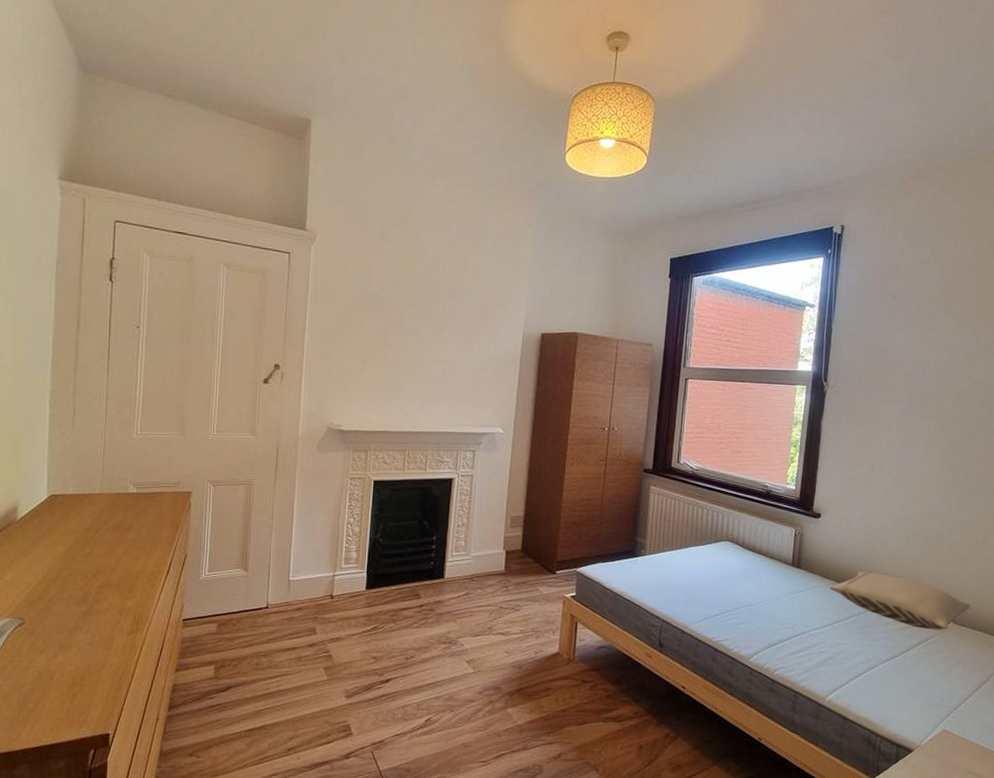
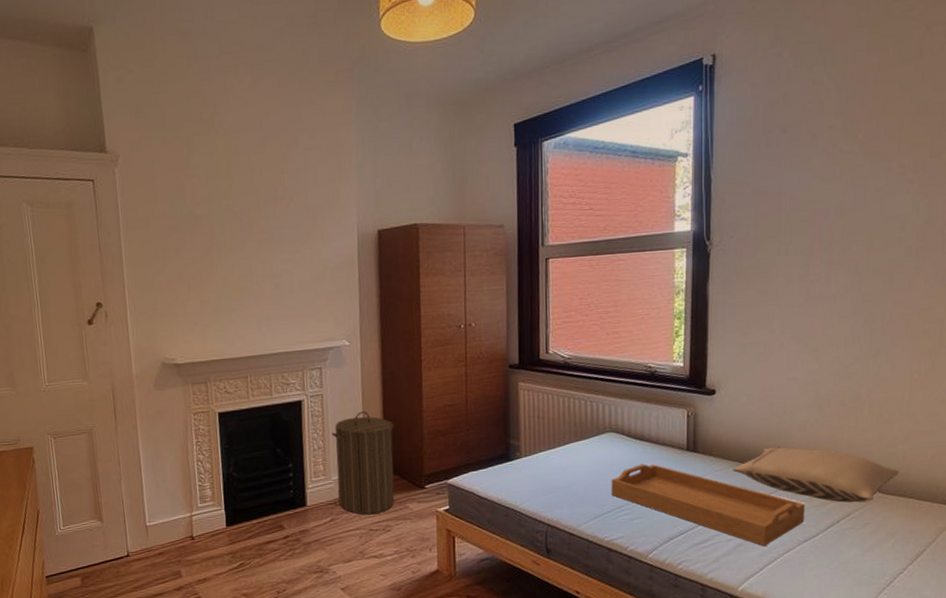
laundry hamper: none [474,495,535,593] -> present [332,411,395,515]
serving tray: none [722,573,890,662] -> present [611,464,805,547]

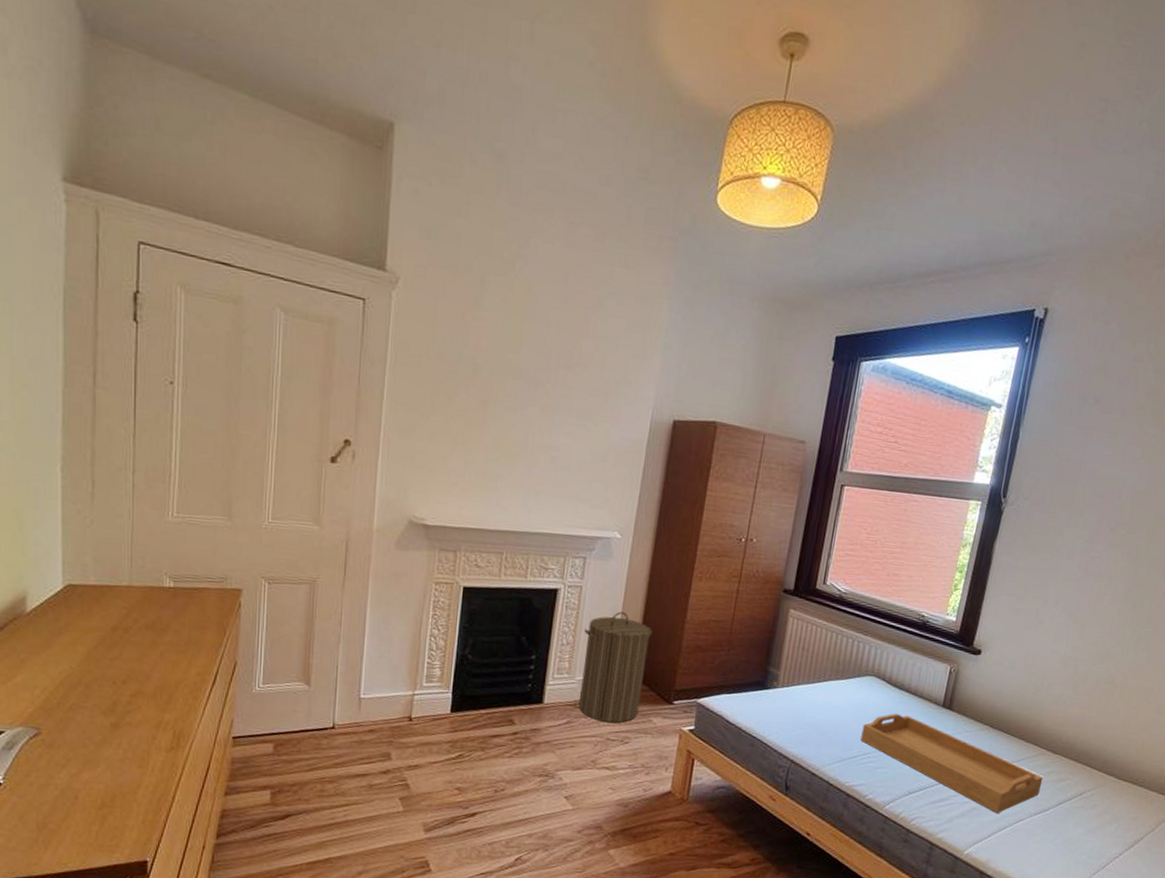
pillow: present [733,446,900,503] -> none [982,716,1136,784]

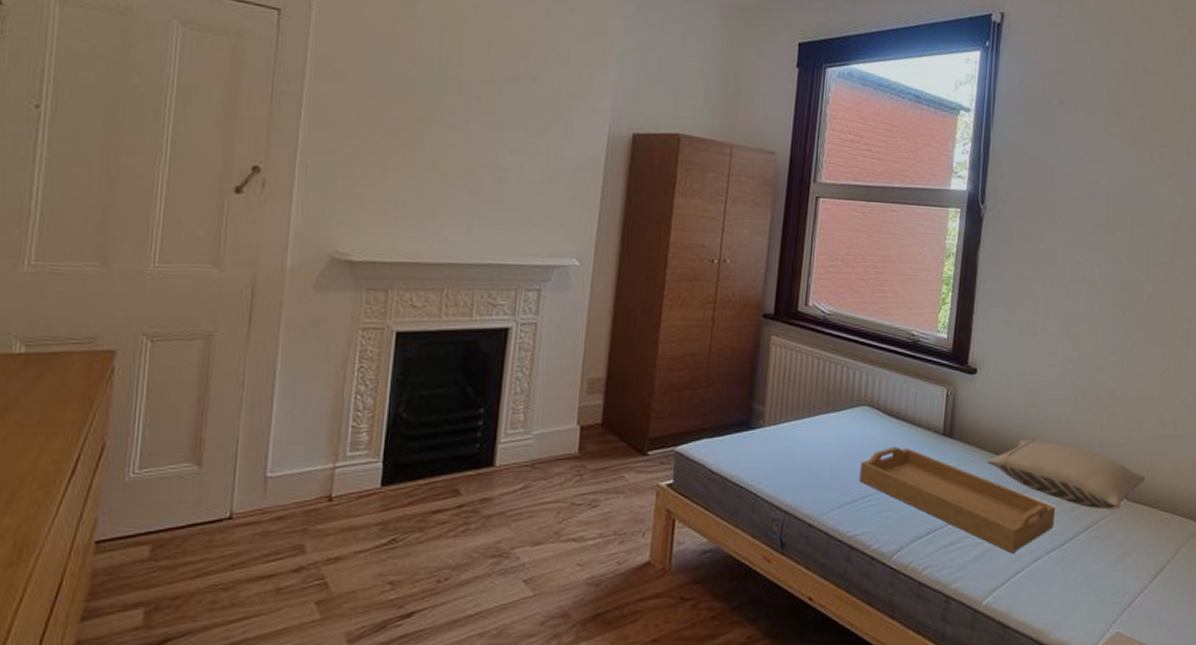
laundry hamper: present [578,611,653,723] -> none [536,350,620,484]
pillow: none [982,716,1136,784] -> present [987,439,1146,510]

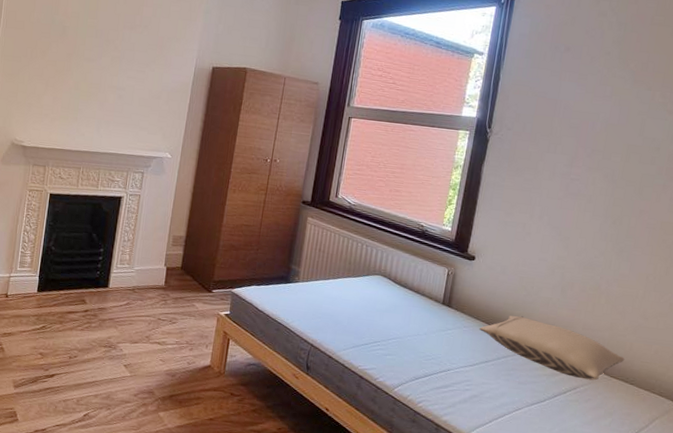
serving tray: present [859,446,1056,554] -> none [371,308,538,402]

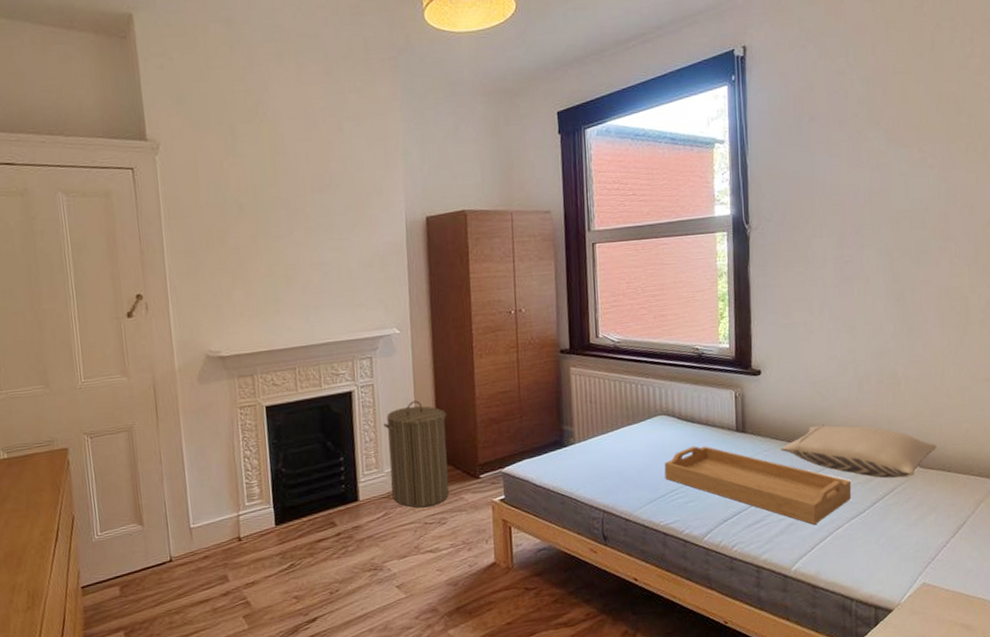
laundry hamper: none [136,215,196,306] -> present [383,400,450,508]
serving tray: none [371,308,538,402] -> present [664,446,852,525]

